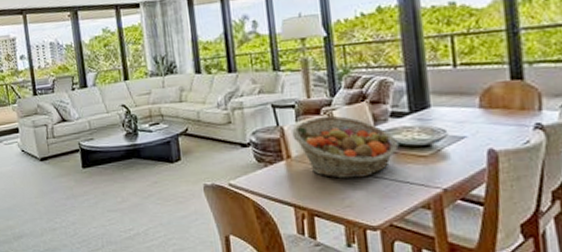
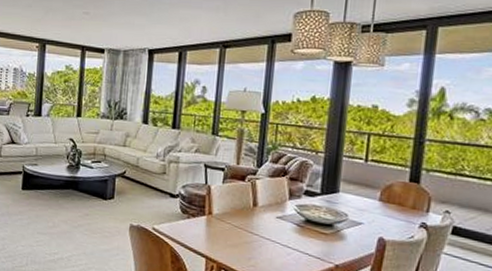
fruit basket: present [292,115,399,179] -> none [217,183,306,243]

